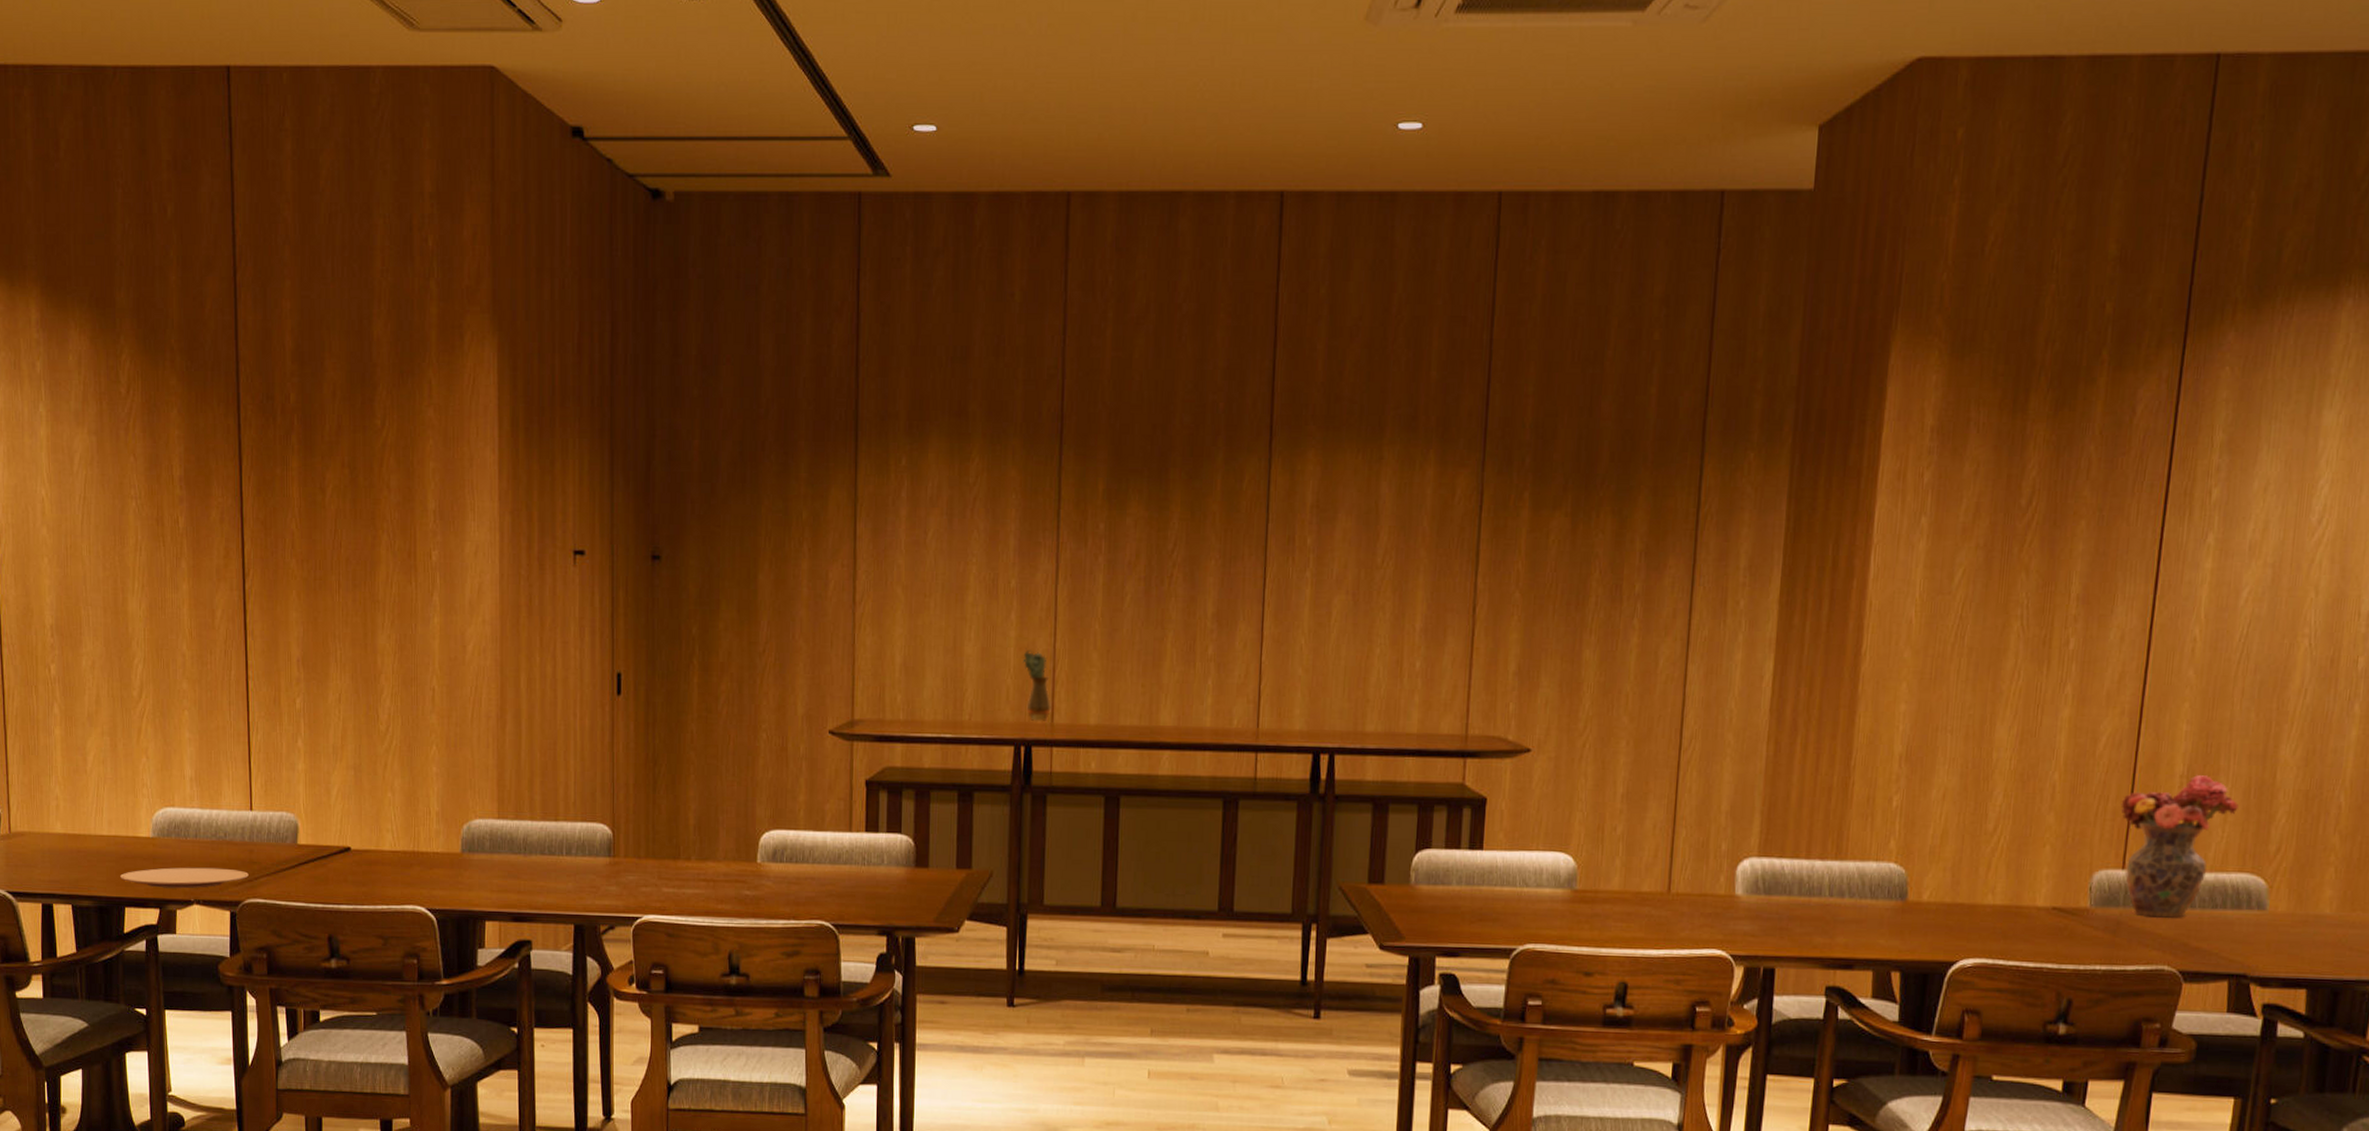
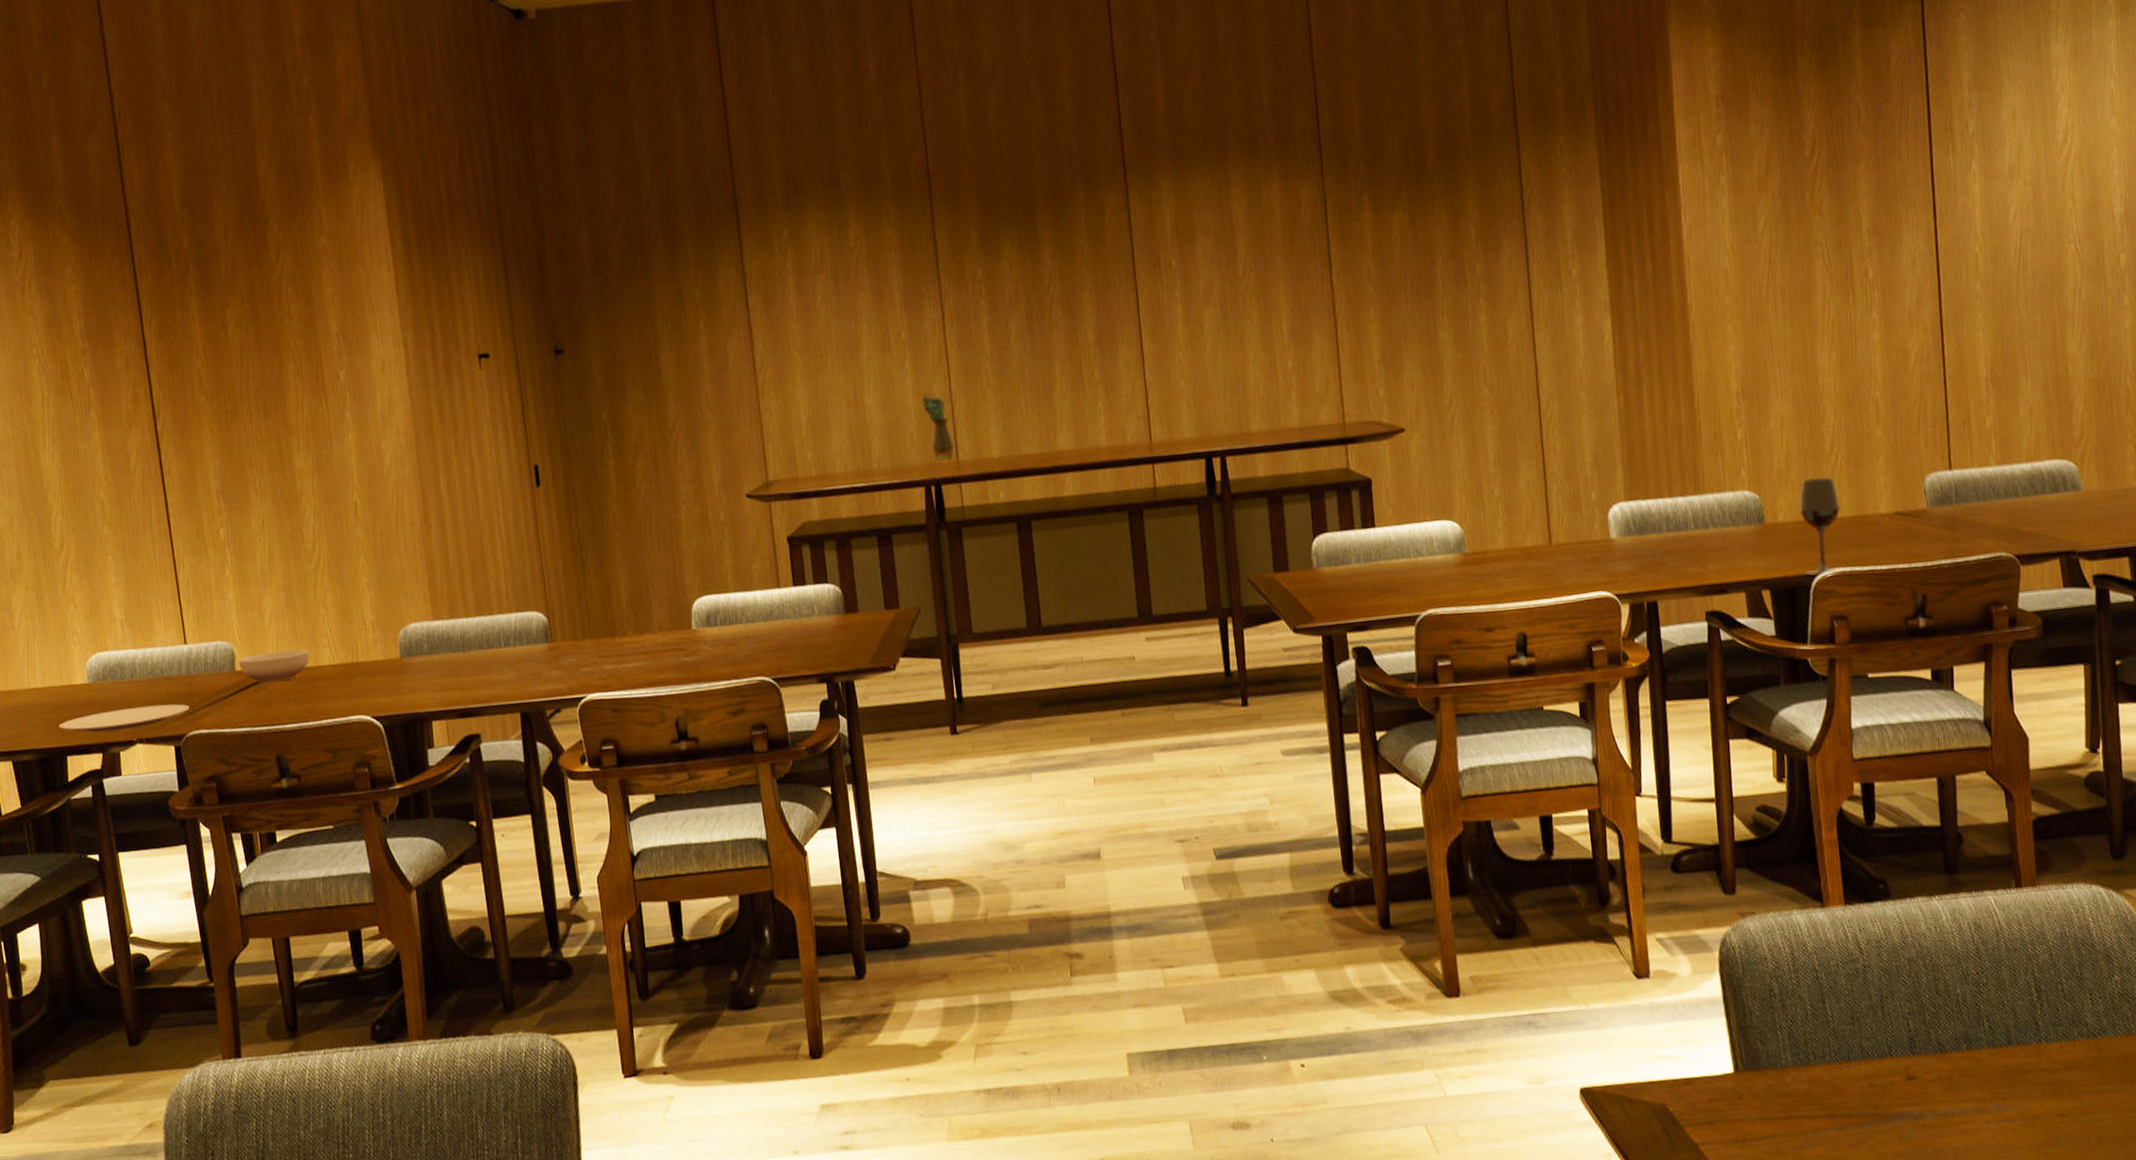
bowl: none [301,829,372,861] -> present [238,649,310,684]
wine glass: none [1942,858,1995,965] -> present [1798,477,1841,577]
flower arrangement: present [2121,775,2239,919] -> none [1938,376,2041,510]

